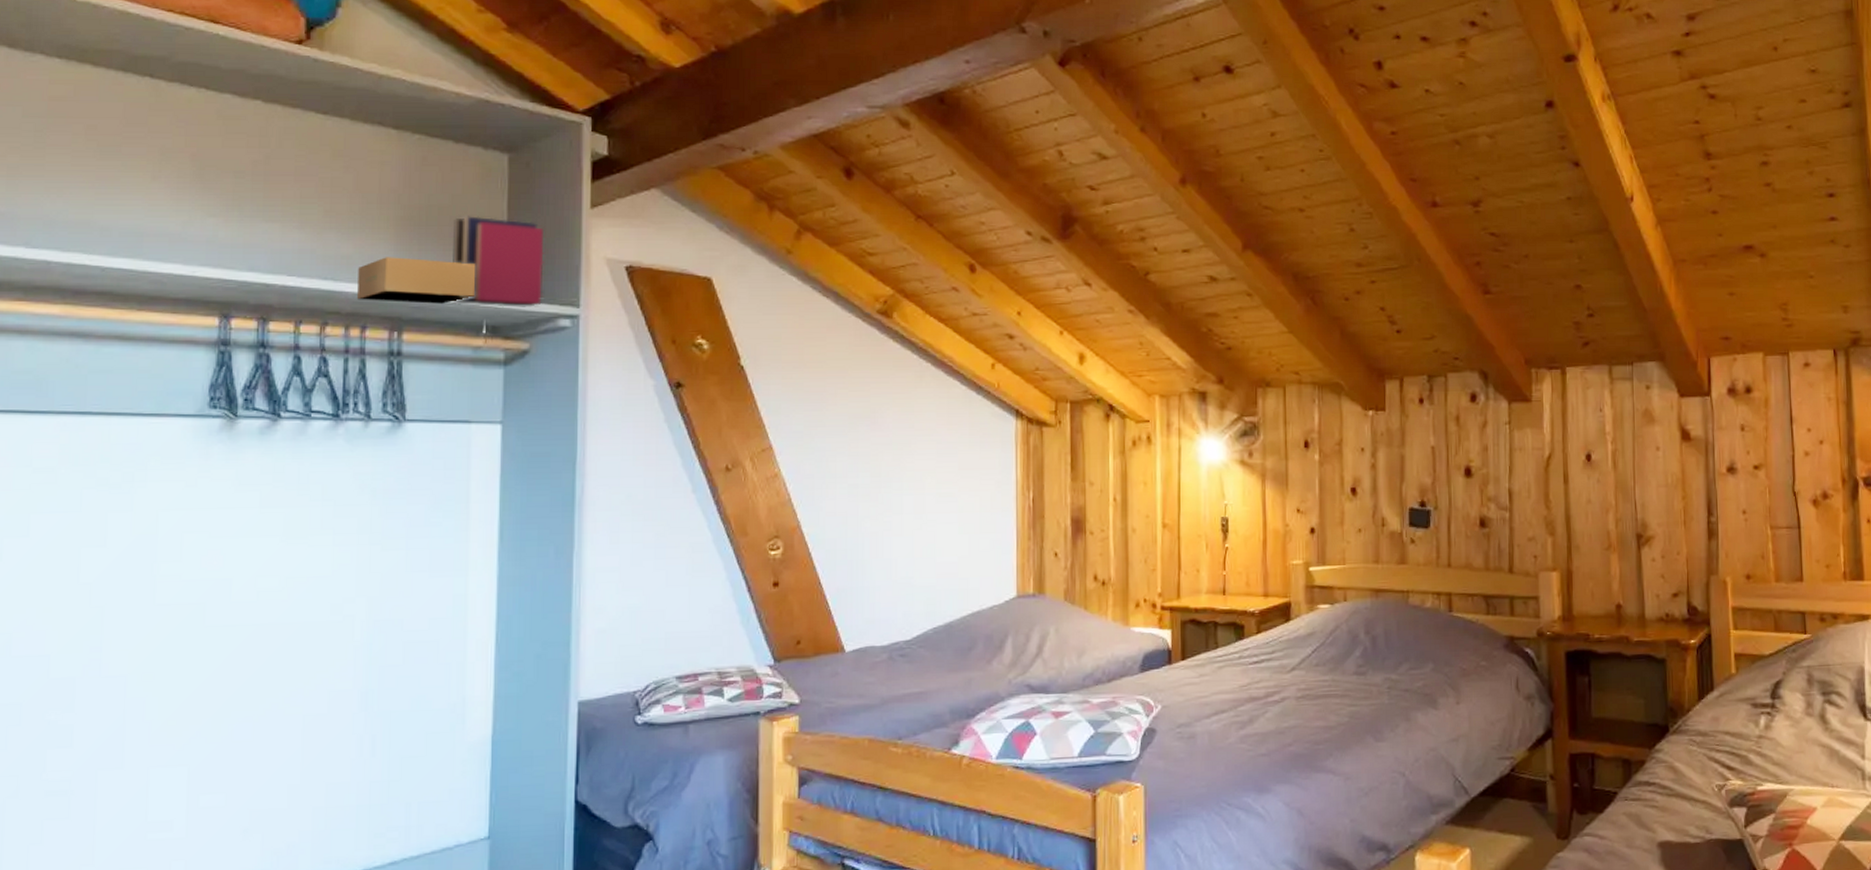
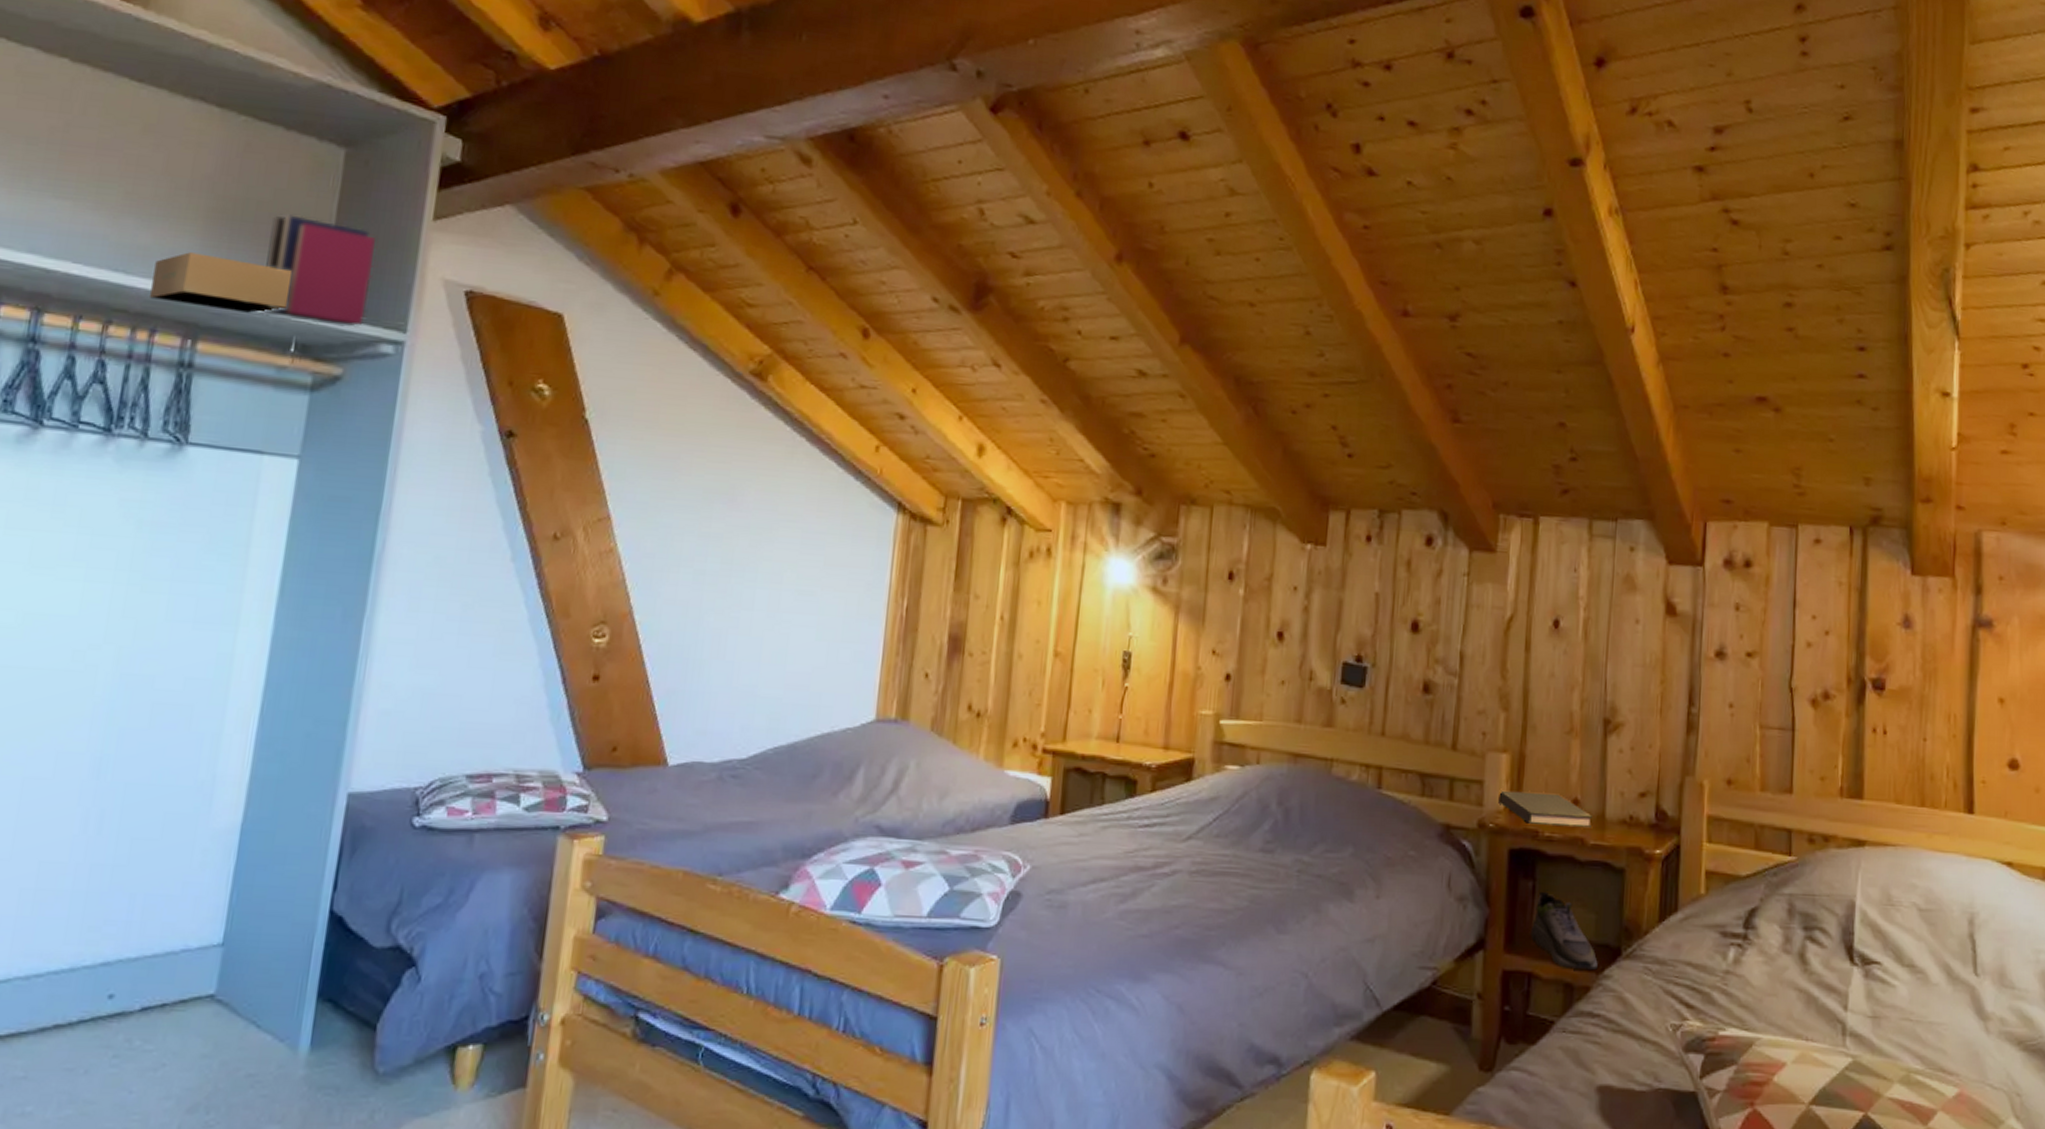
book: none [1553,601,1634,630] -> present [1498,790,1592,829]
shoe: none [1590,684,1650,747] -> present [1530,891,1598,971]

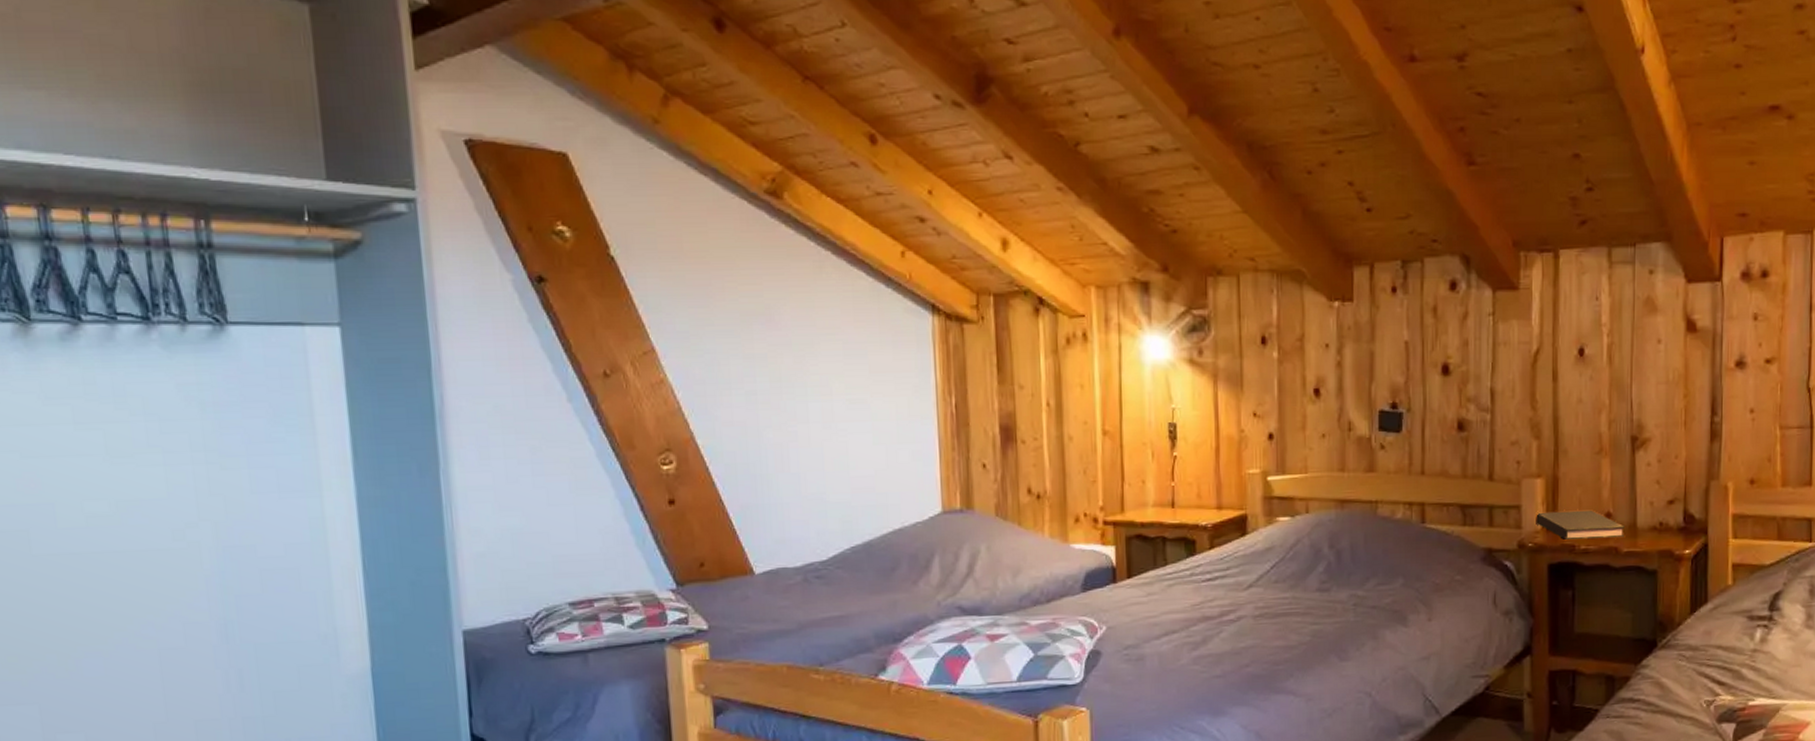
box: present [148,252,293,313] -> none [147,131,289,187]
books: present [259,214,376,327] -> none [253,80,370,190]
shoe: present [1530,891,1598,971] -> none [1572,598,1636,663]

